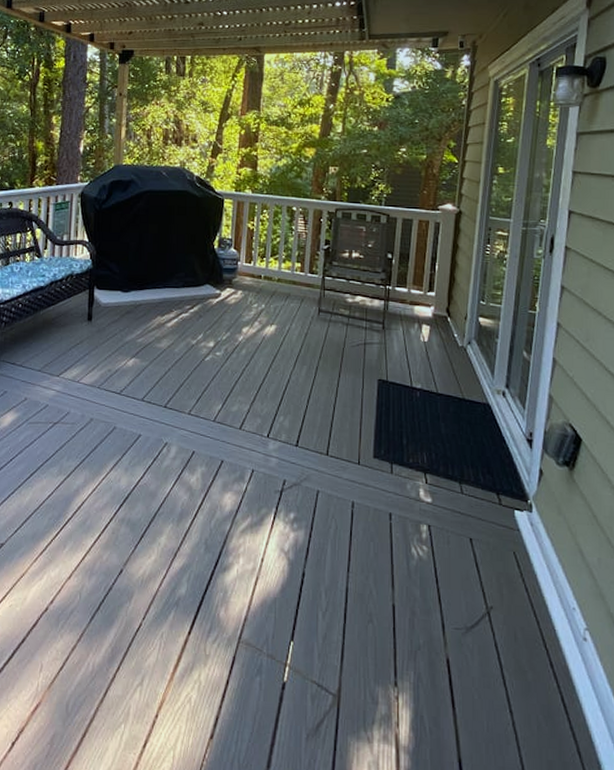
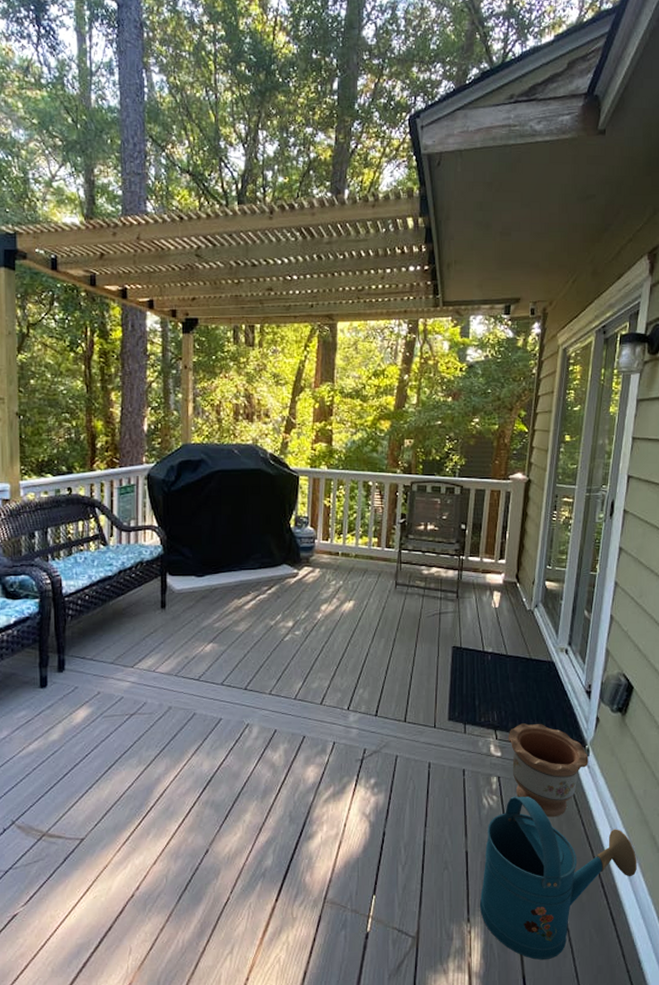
watering can: none [409,548,592,744] -> present [480,796,637,960]
flower pot: none [439,468,531,578] -> present [507,723,589,818]

